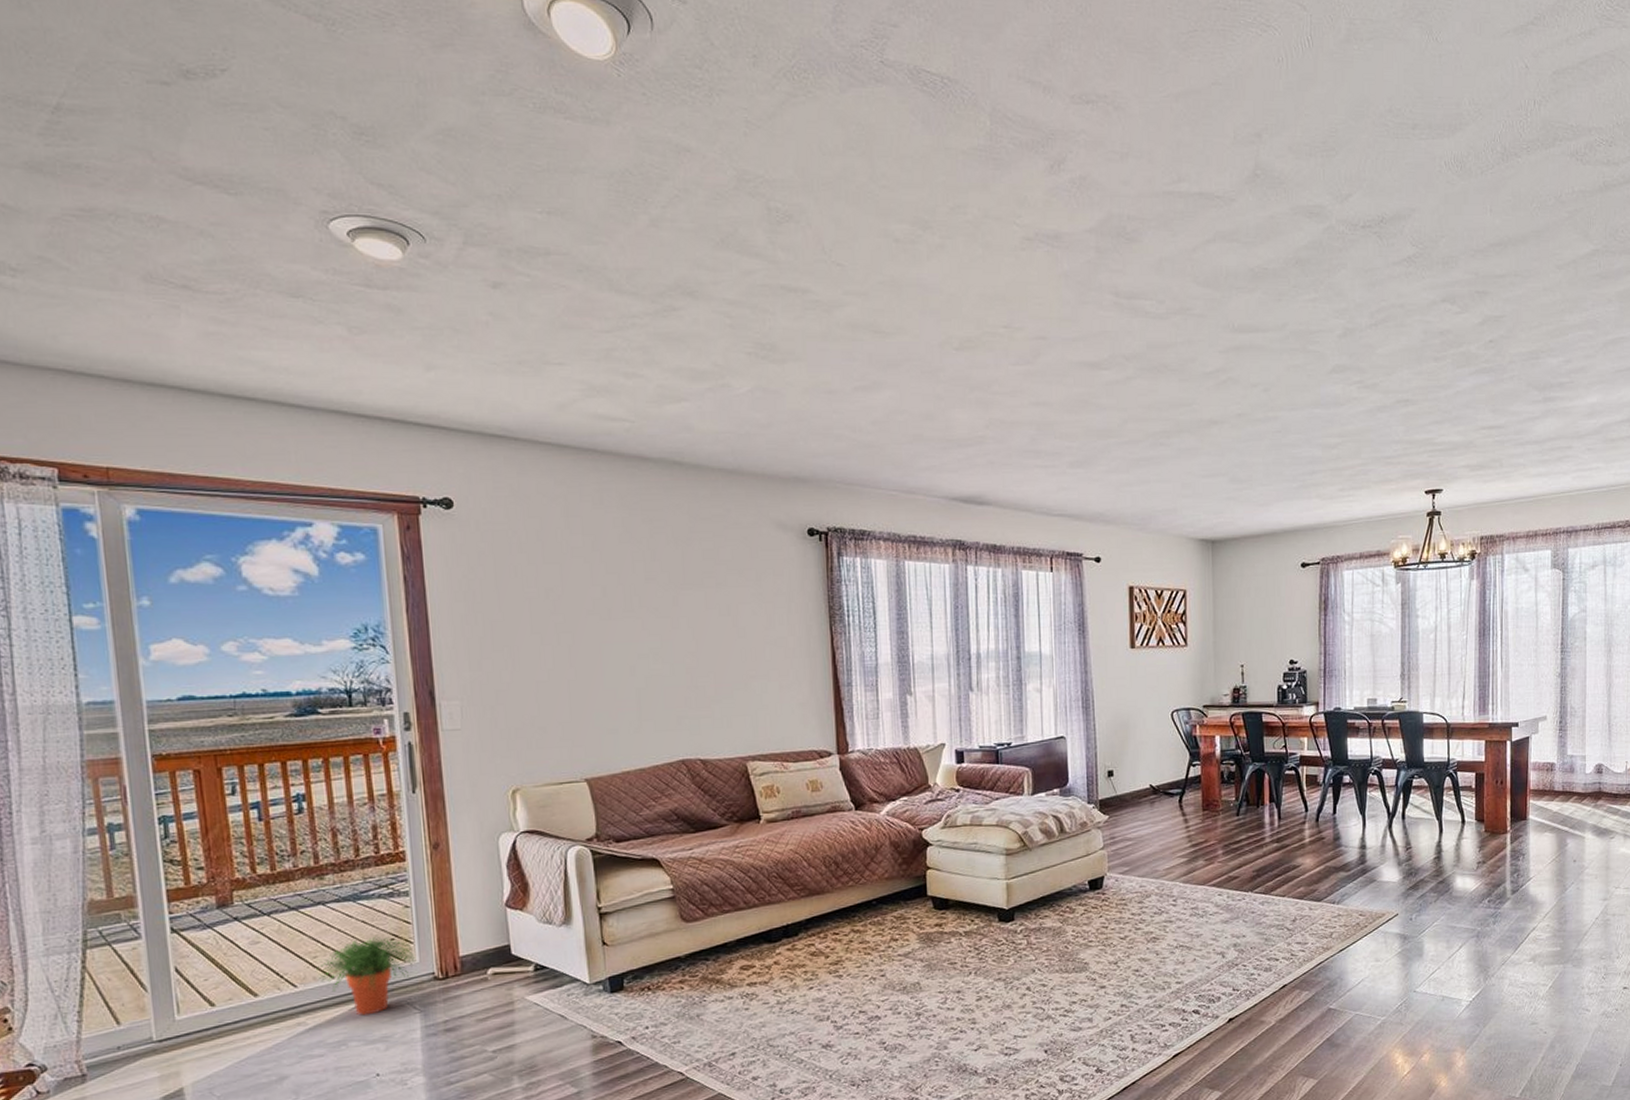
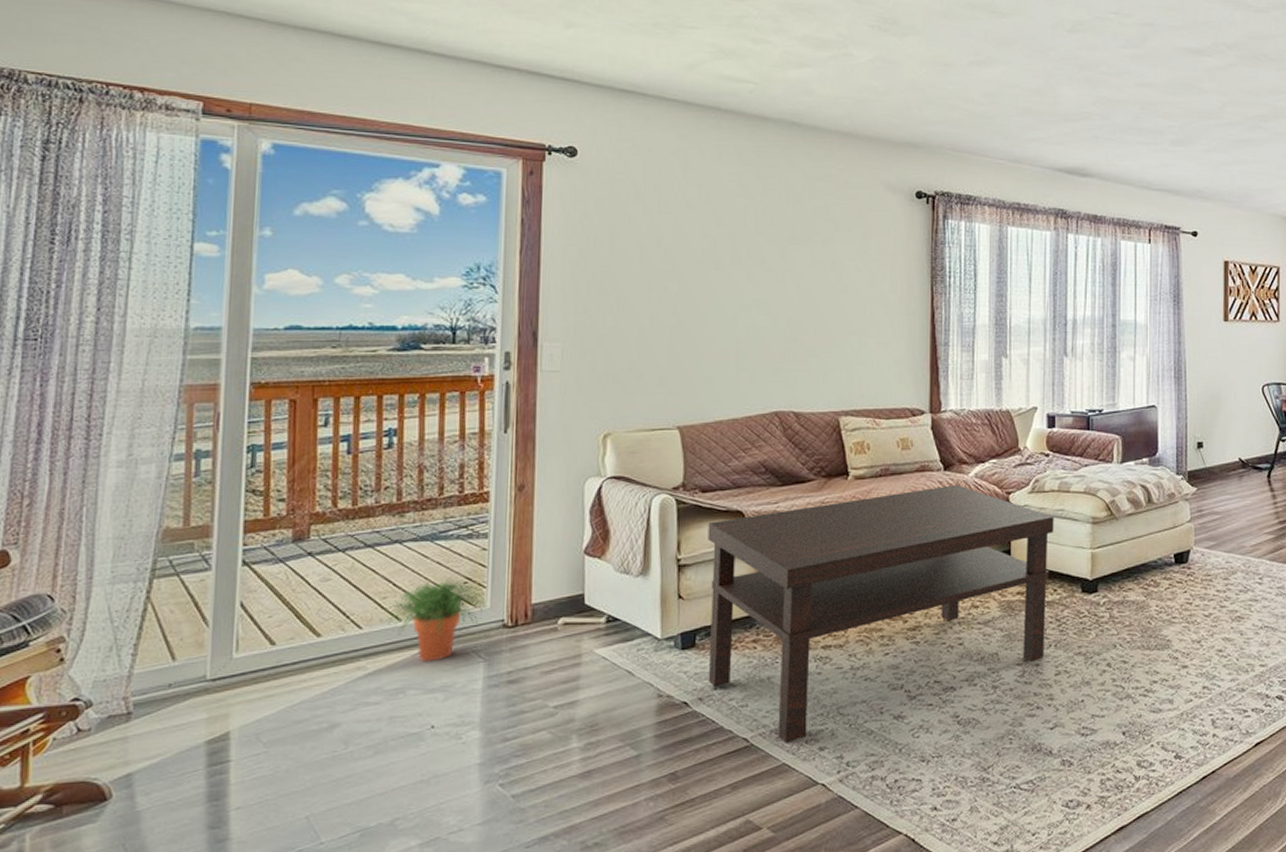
coffee table: none [625,823,969,1075] -> present [707,485,1054,743]

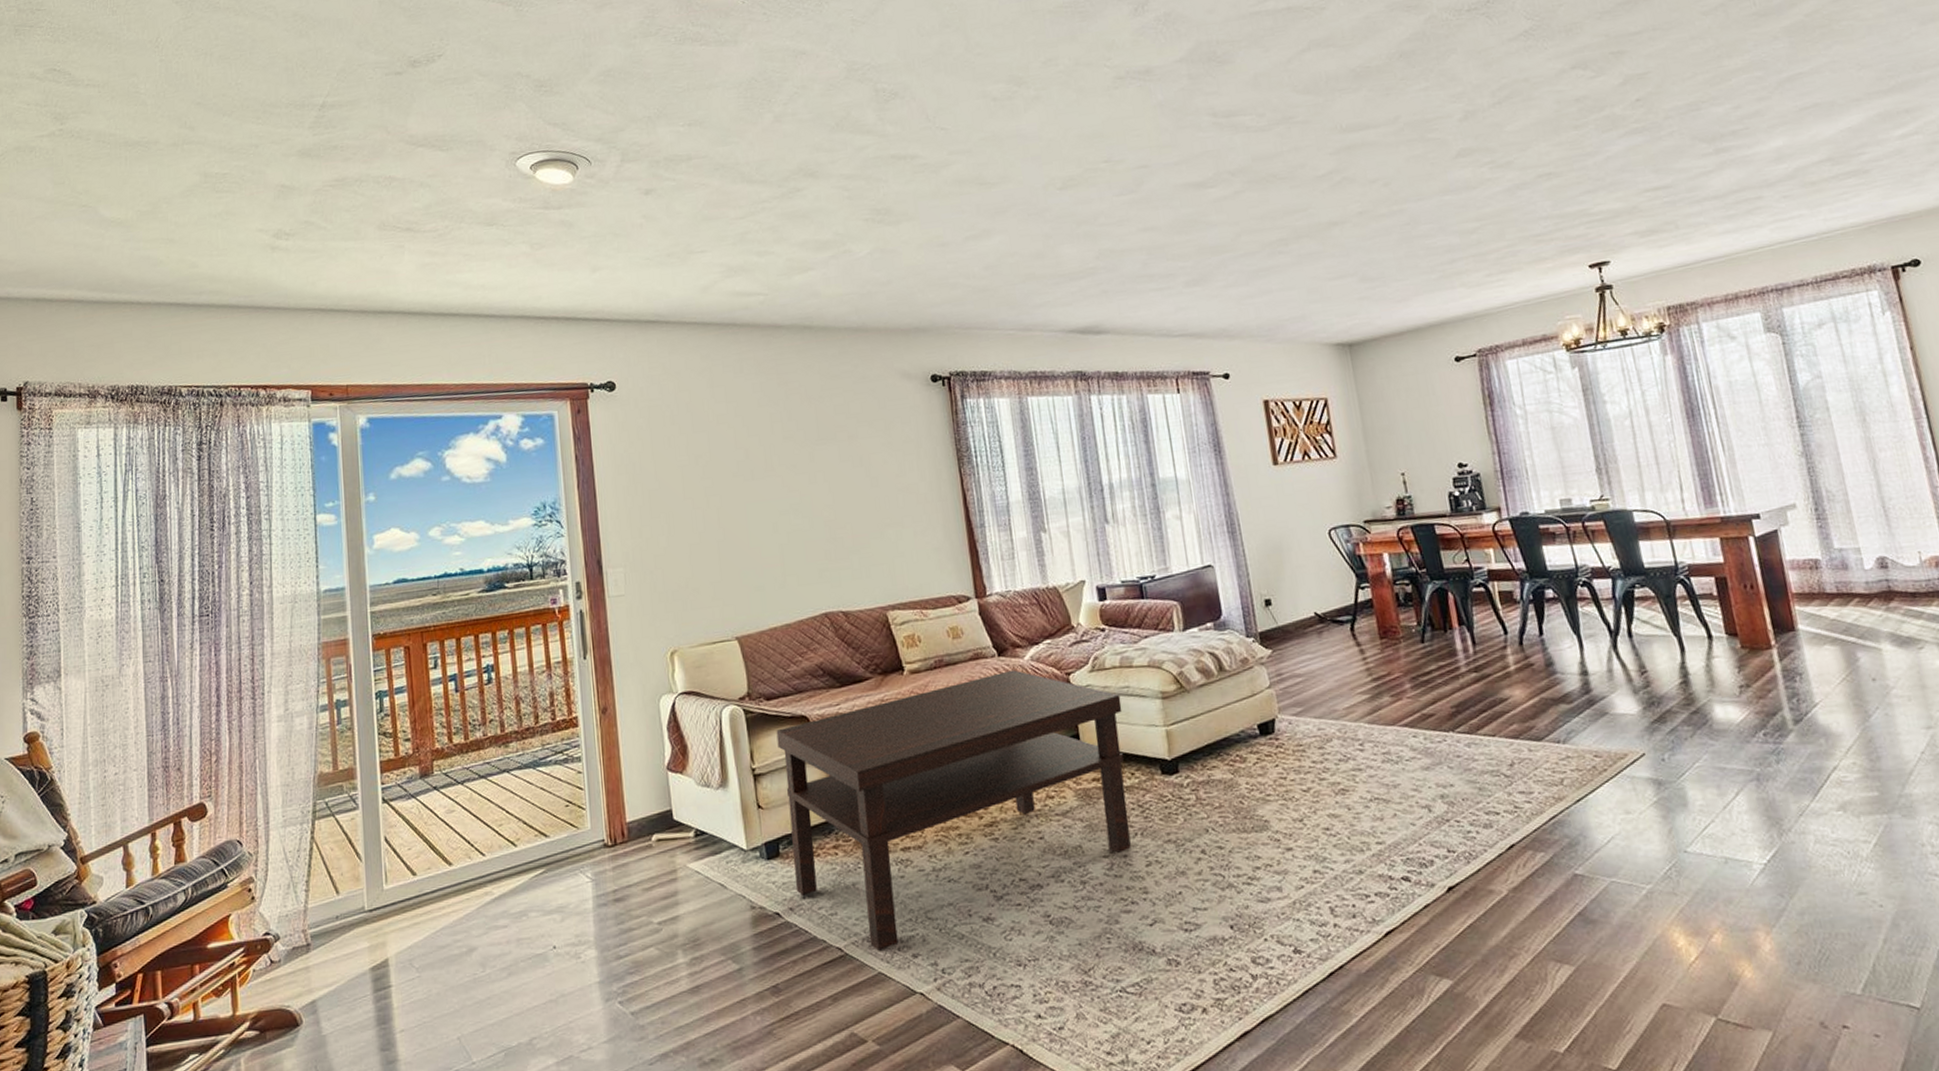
potted plant: present [383,578,486,662] -> none [501,802,587,885]

